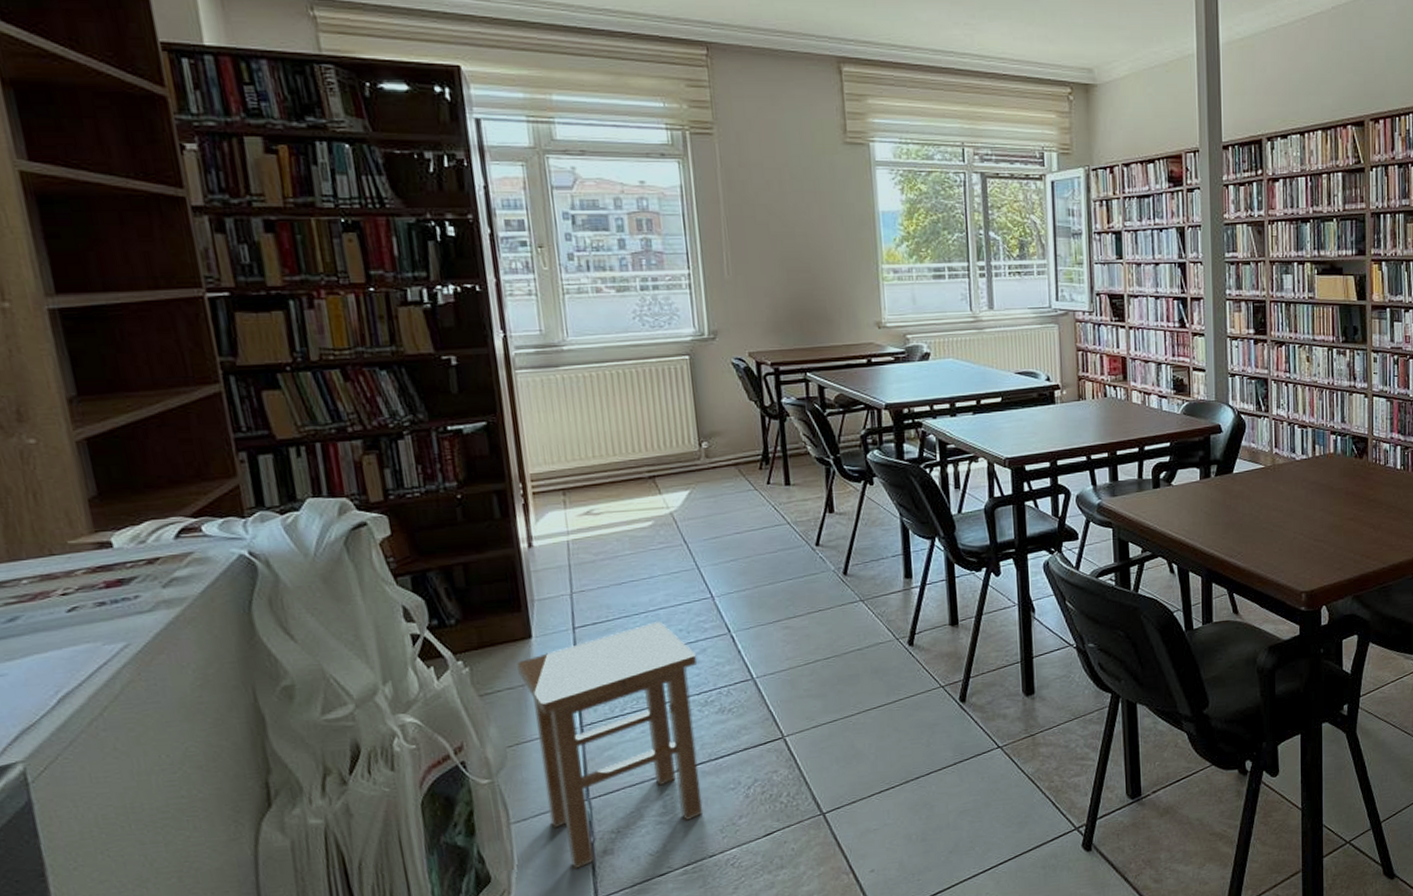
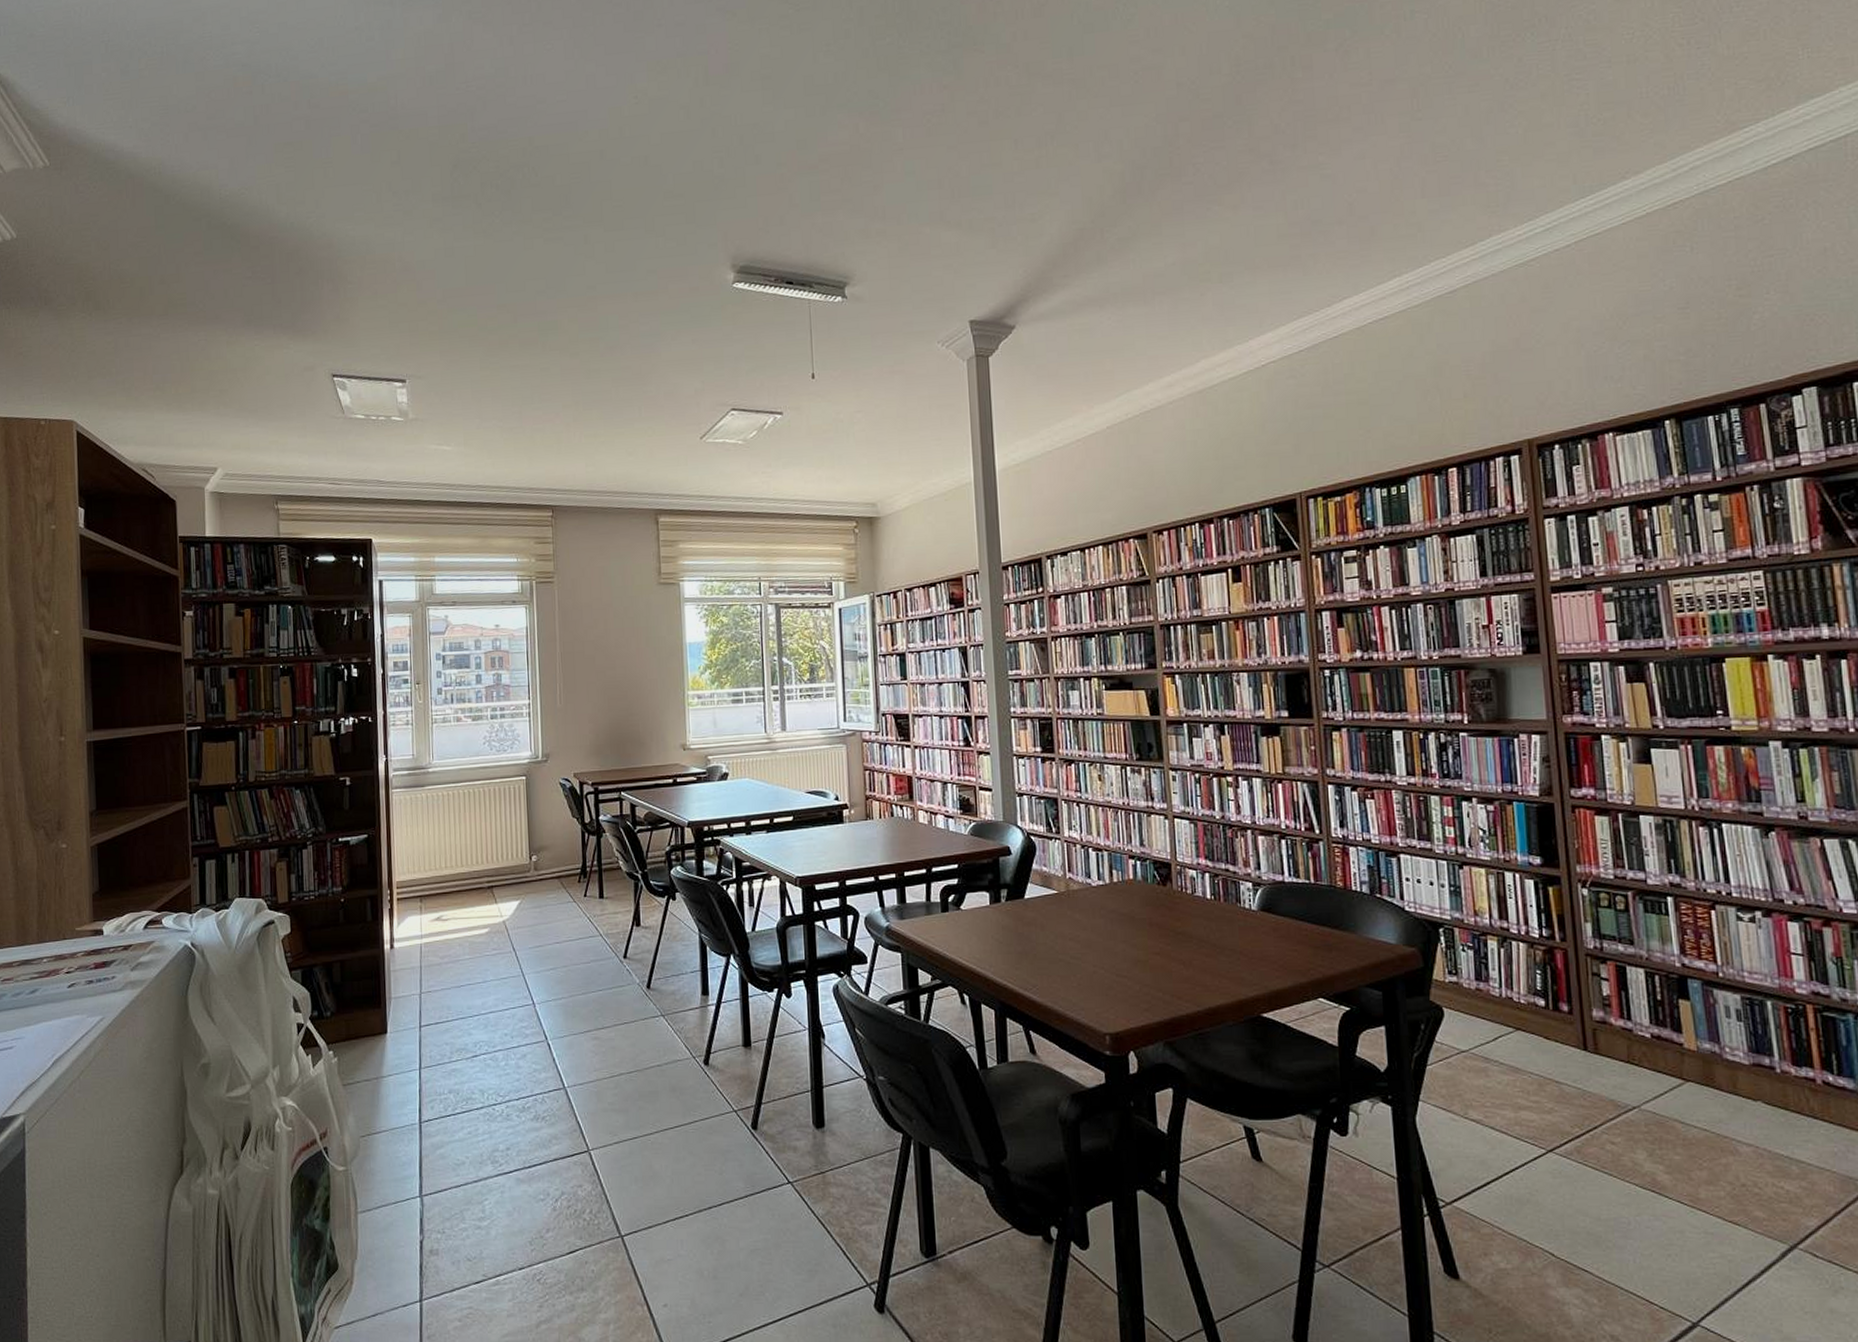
stool: present [517,620,704,869] -> none [374,1024,519,1266]

